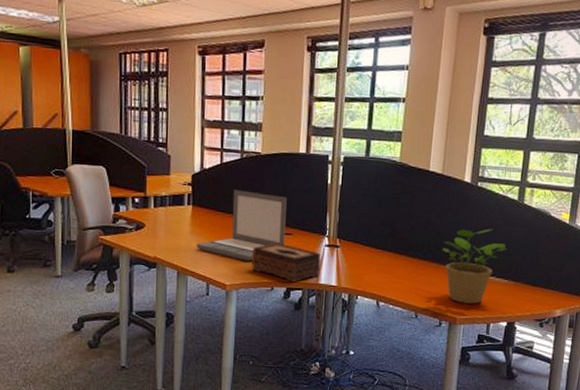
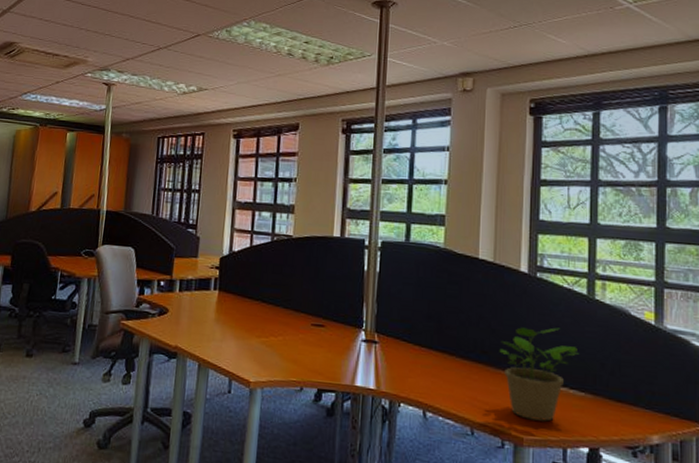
laptop: present [196,190,287,261] -> none [220,275,319,356]
tissue box: present [251,243,321,282] -> none [279,336,357,383]

